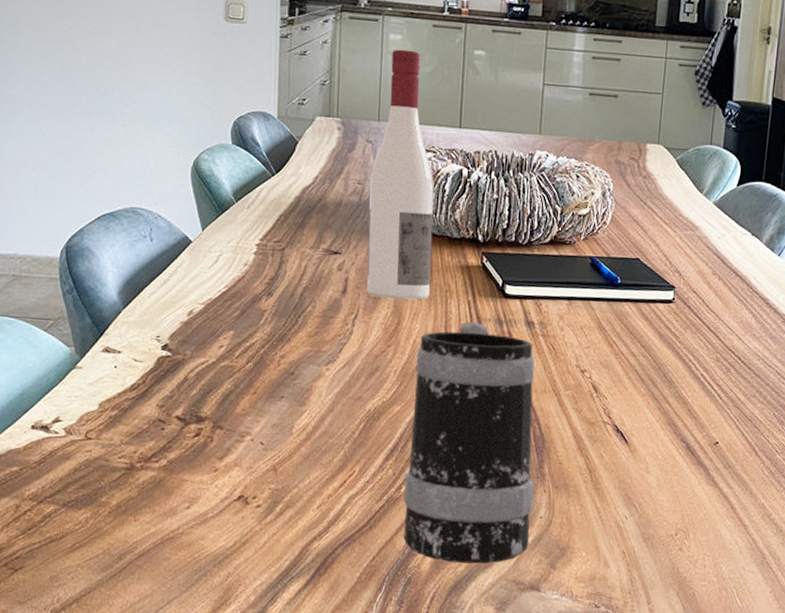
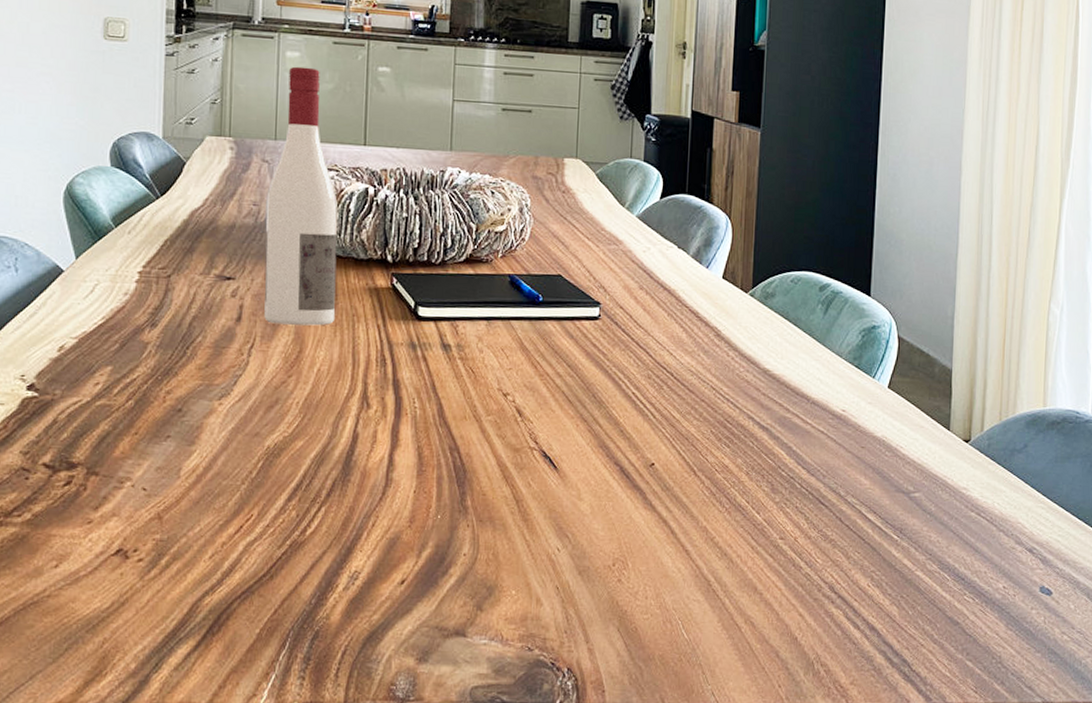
mug: present [403,321,535,564] -> none [308,346,456,611]

